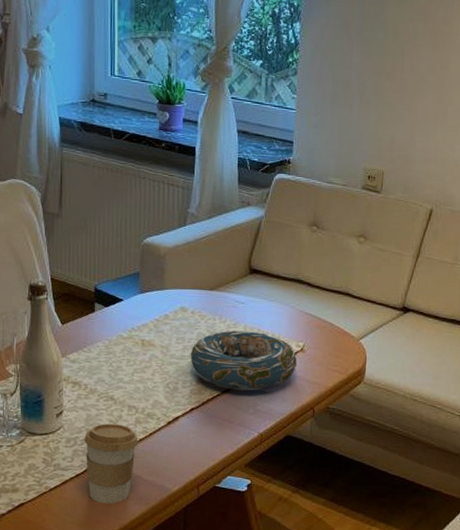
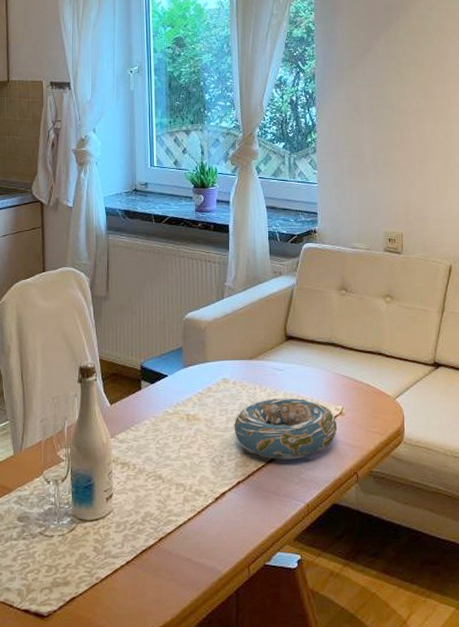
coffee cup: present [84,424,139,504] -> none [134,504,187,592]

